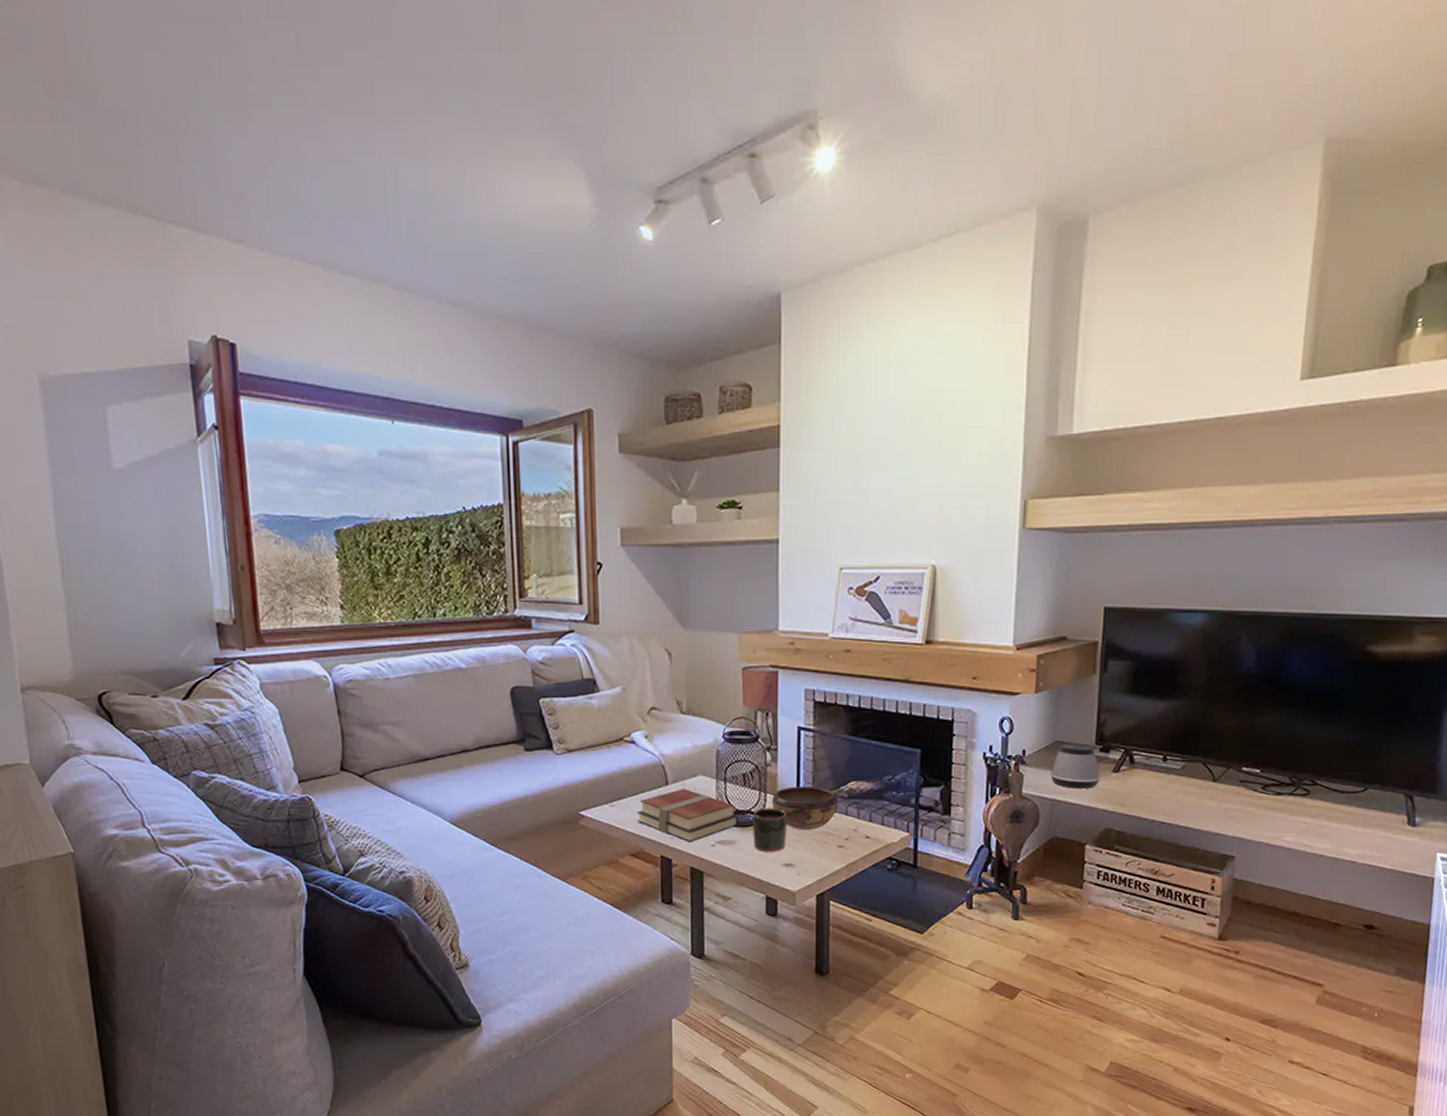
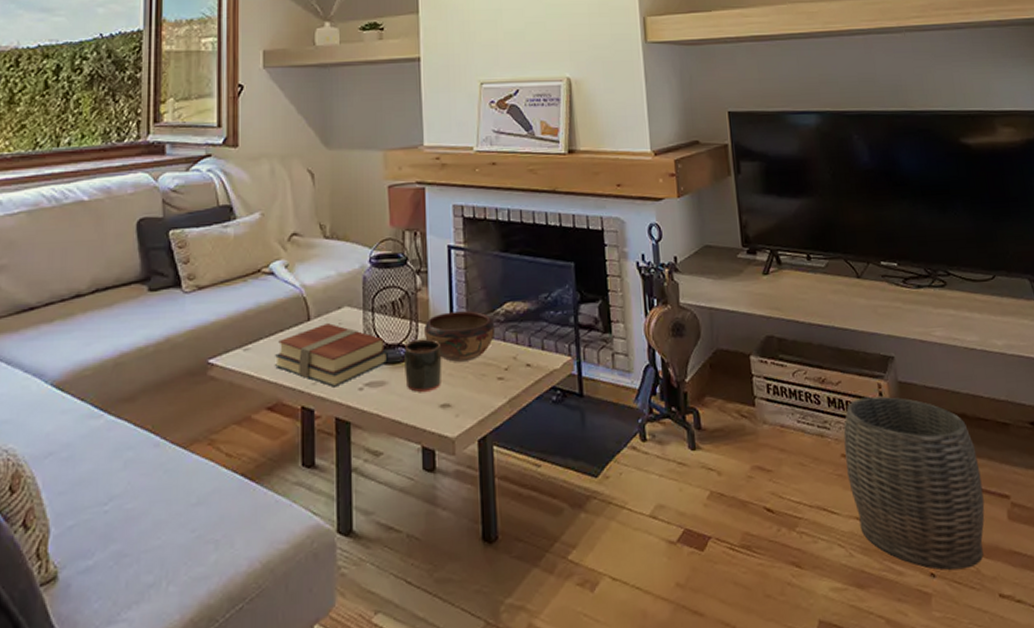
speaker: present [1050,745,1100,789] -> none [704,248,752,295]
woven basket: none [1163,890,1299,1038] -> present [843,396,985,570]

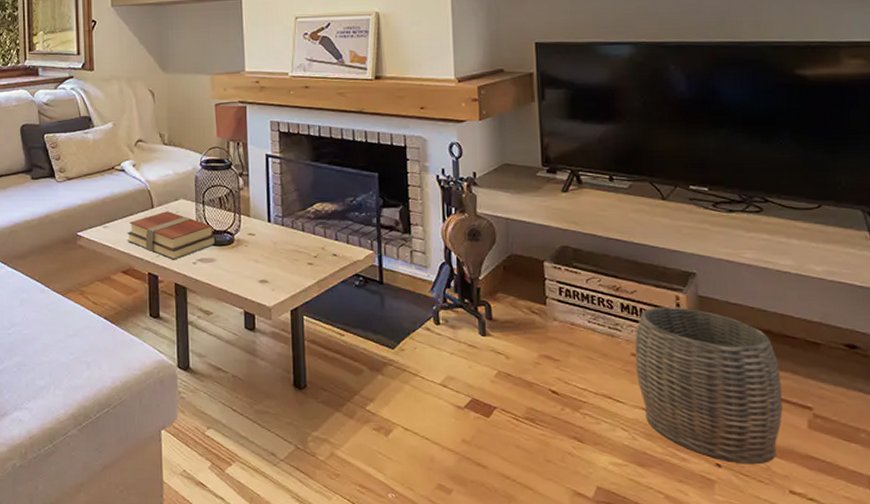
mug: present [404,338,442,392] -> none [229,228,261,269]
decorative bowl: present [423,310,496,362] -> none [245,208,307,248]

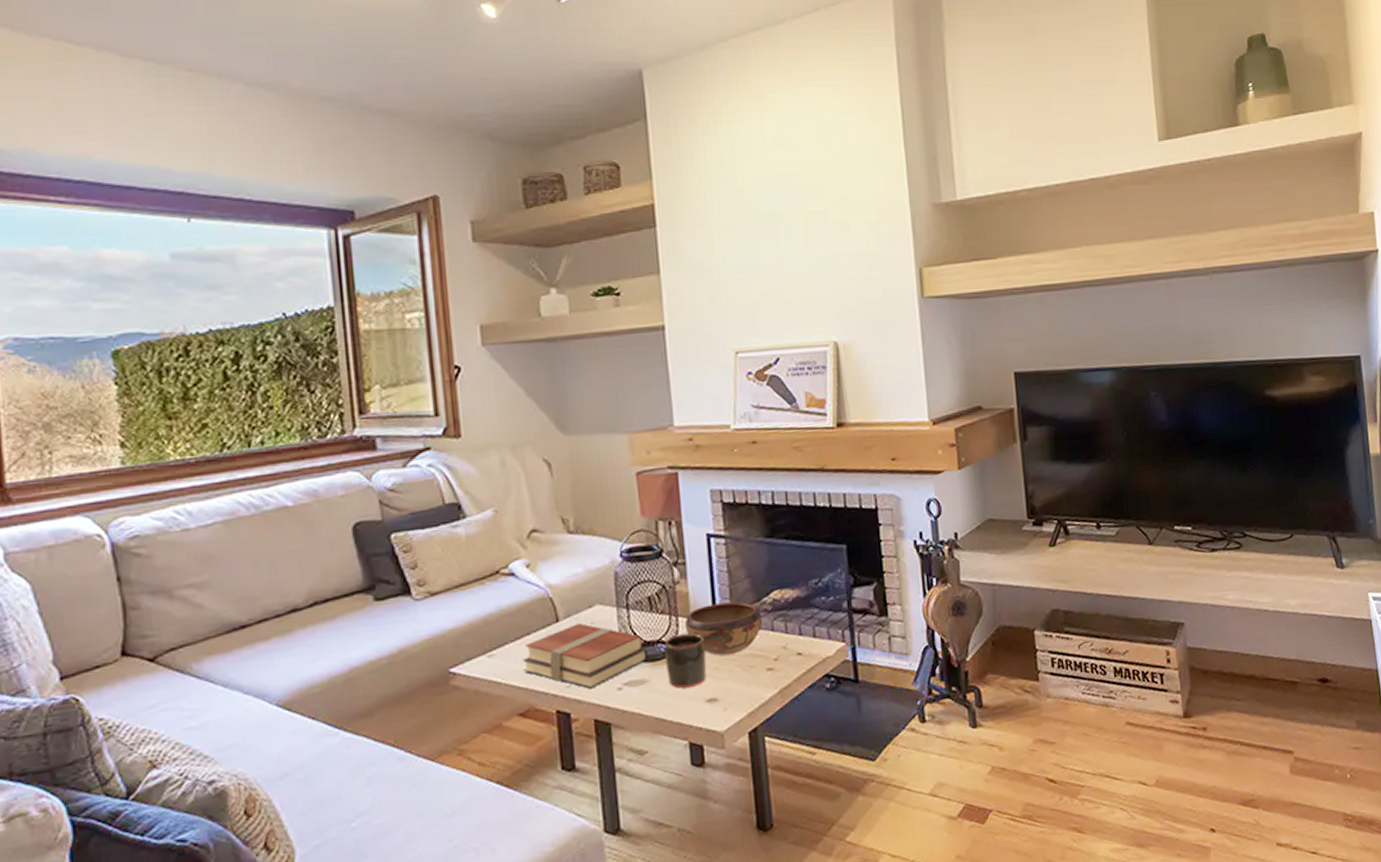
mug: none [229,228,261,269] -> present [664,633,707,688]
decorative bowl: none [245,208,307,248] -> present [684,601,763,656]
woven basket: present [635,307,783,465] -> none [1129,663,1268,825]

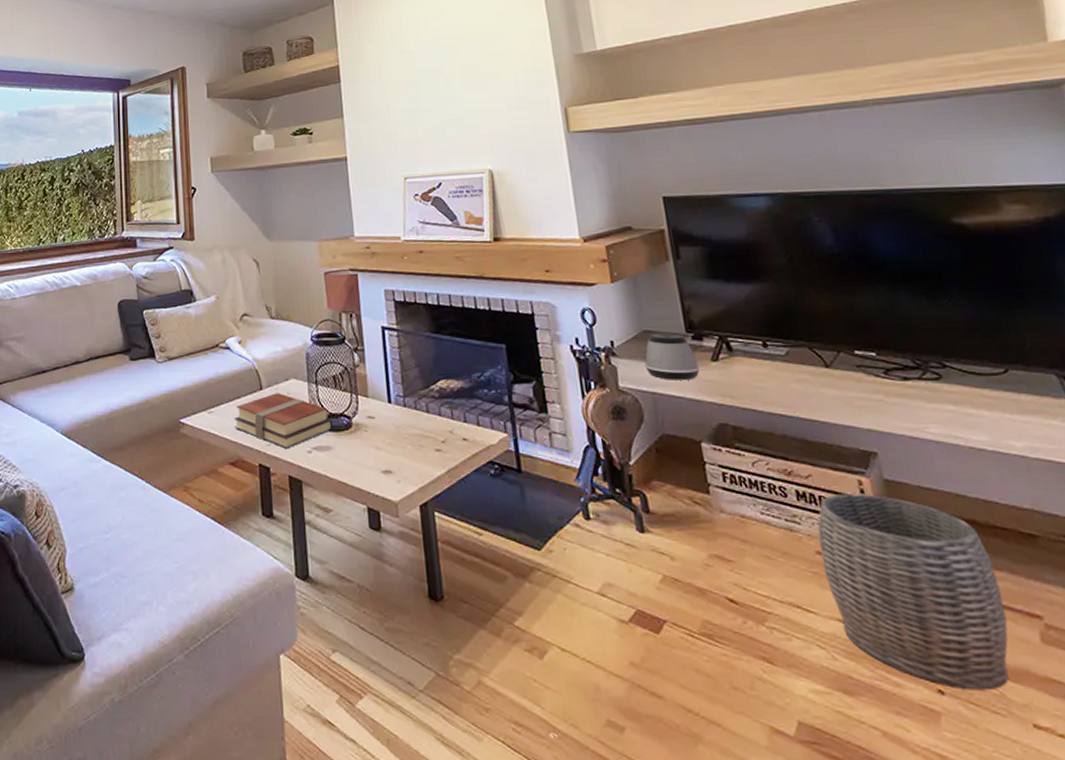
mug: present [664,633,707,688] -> none [346,410,383,458]
decorative bowl: present [684,601,763,656] -> none [363,386,431,433]
speaker: none [986,520,1038,570] -> present [644,333,700,380]
woven basket: none [1129,663,1268,825] -> present [817,494,1009,691]

